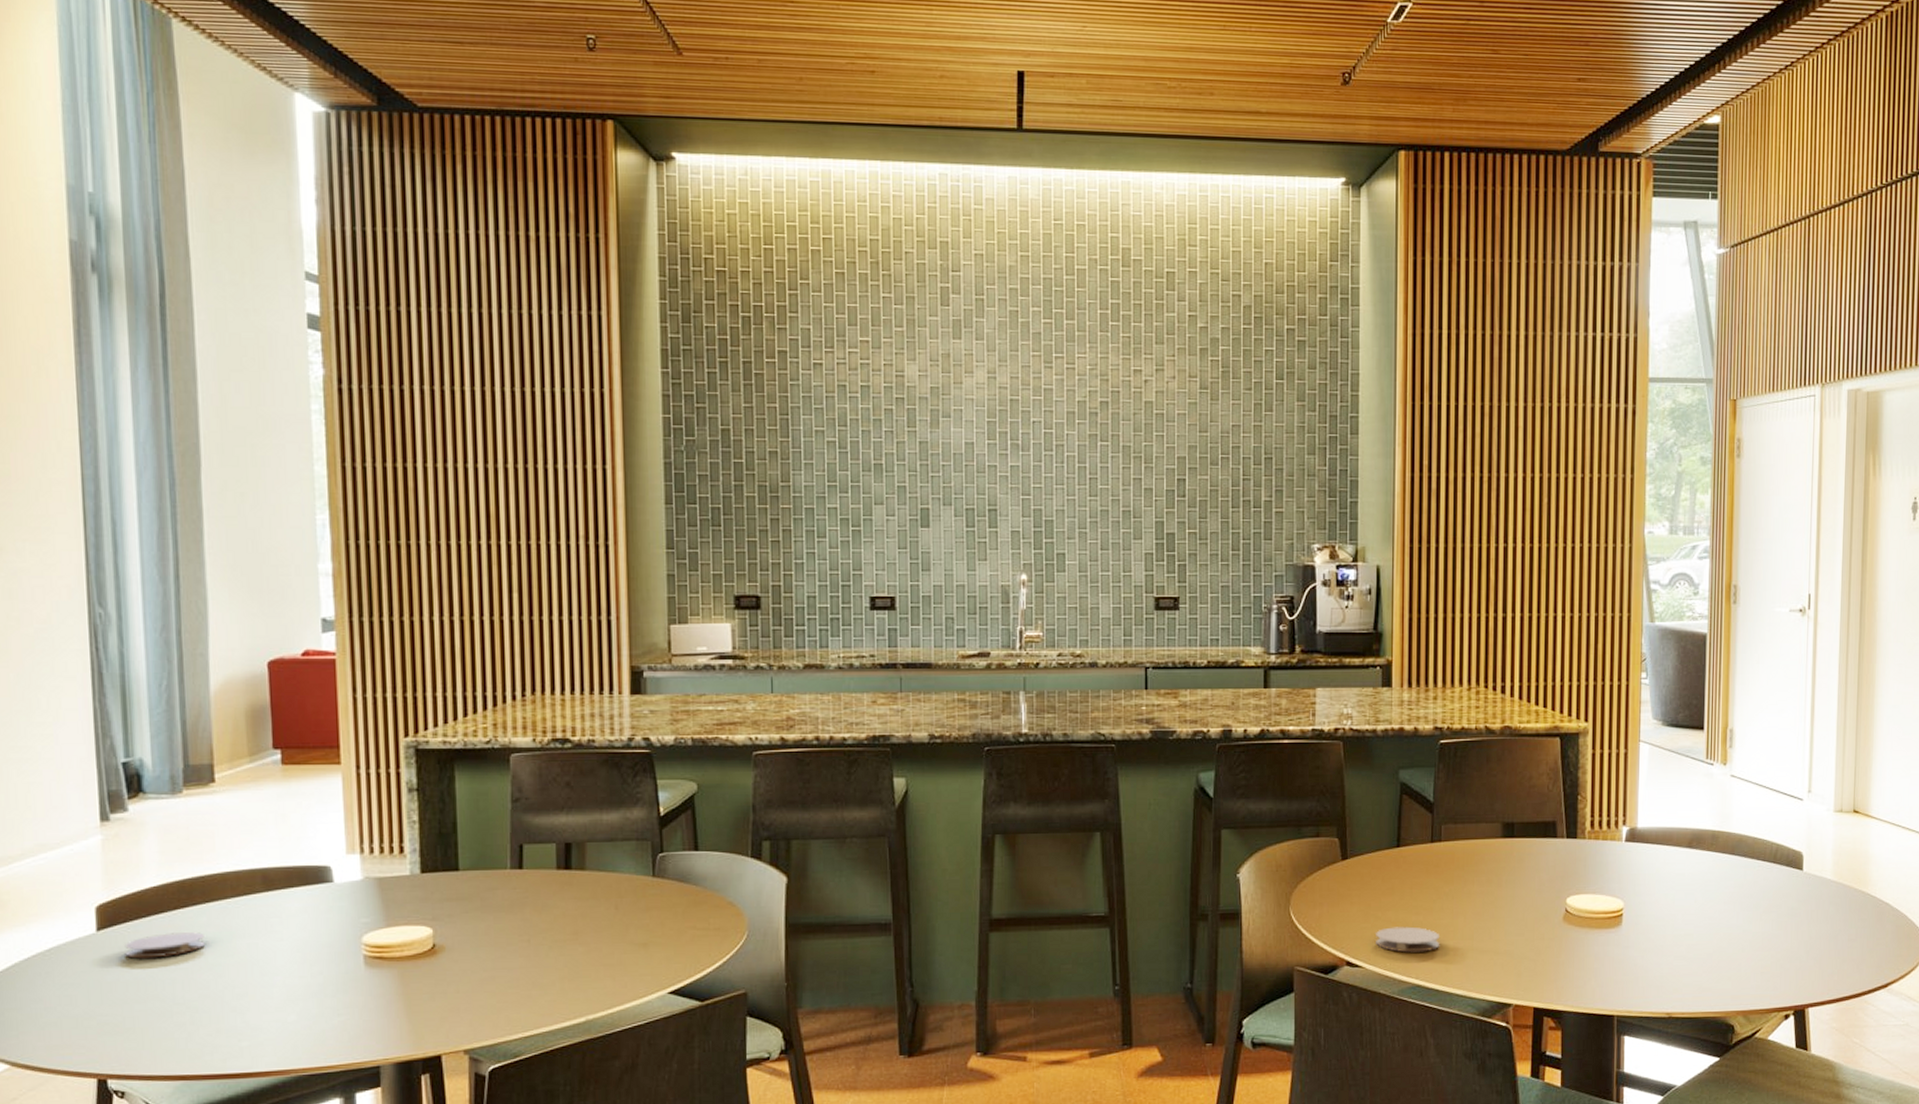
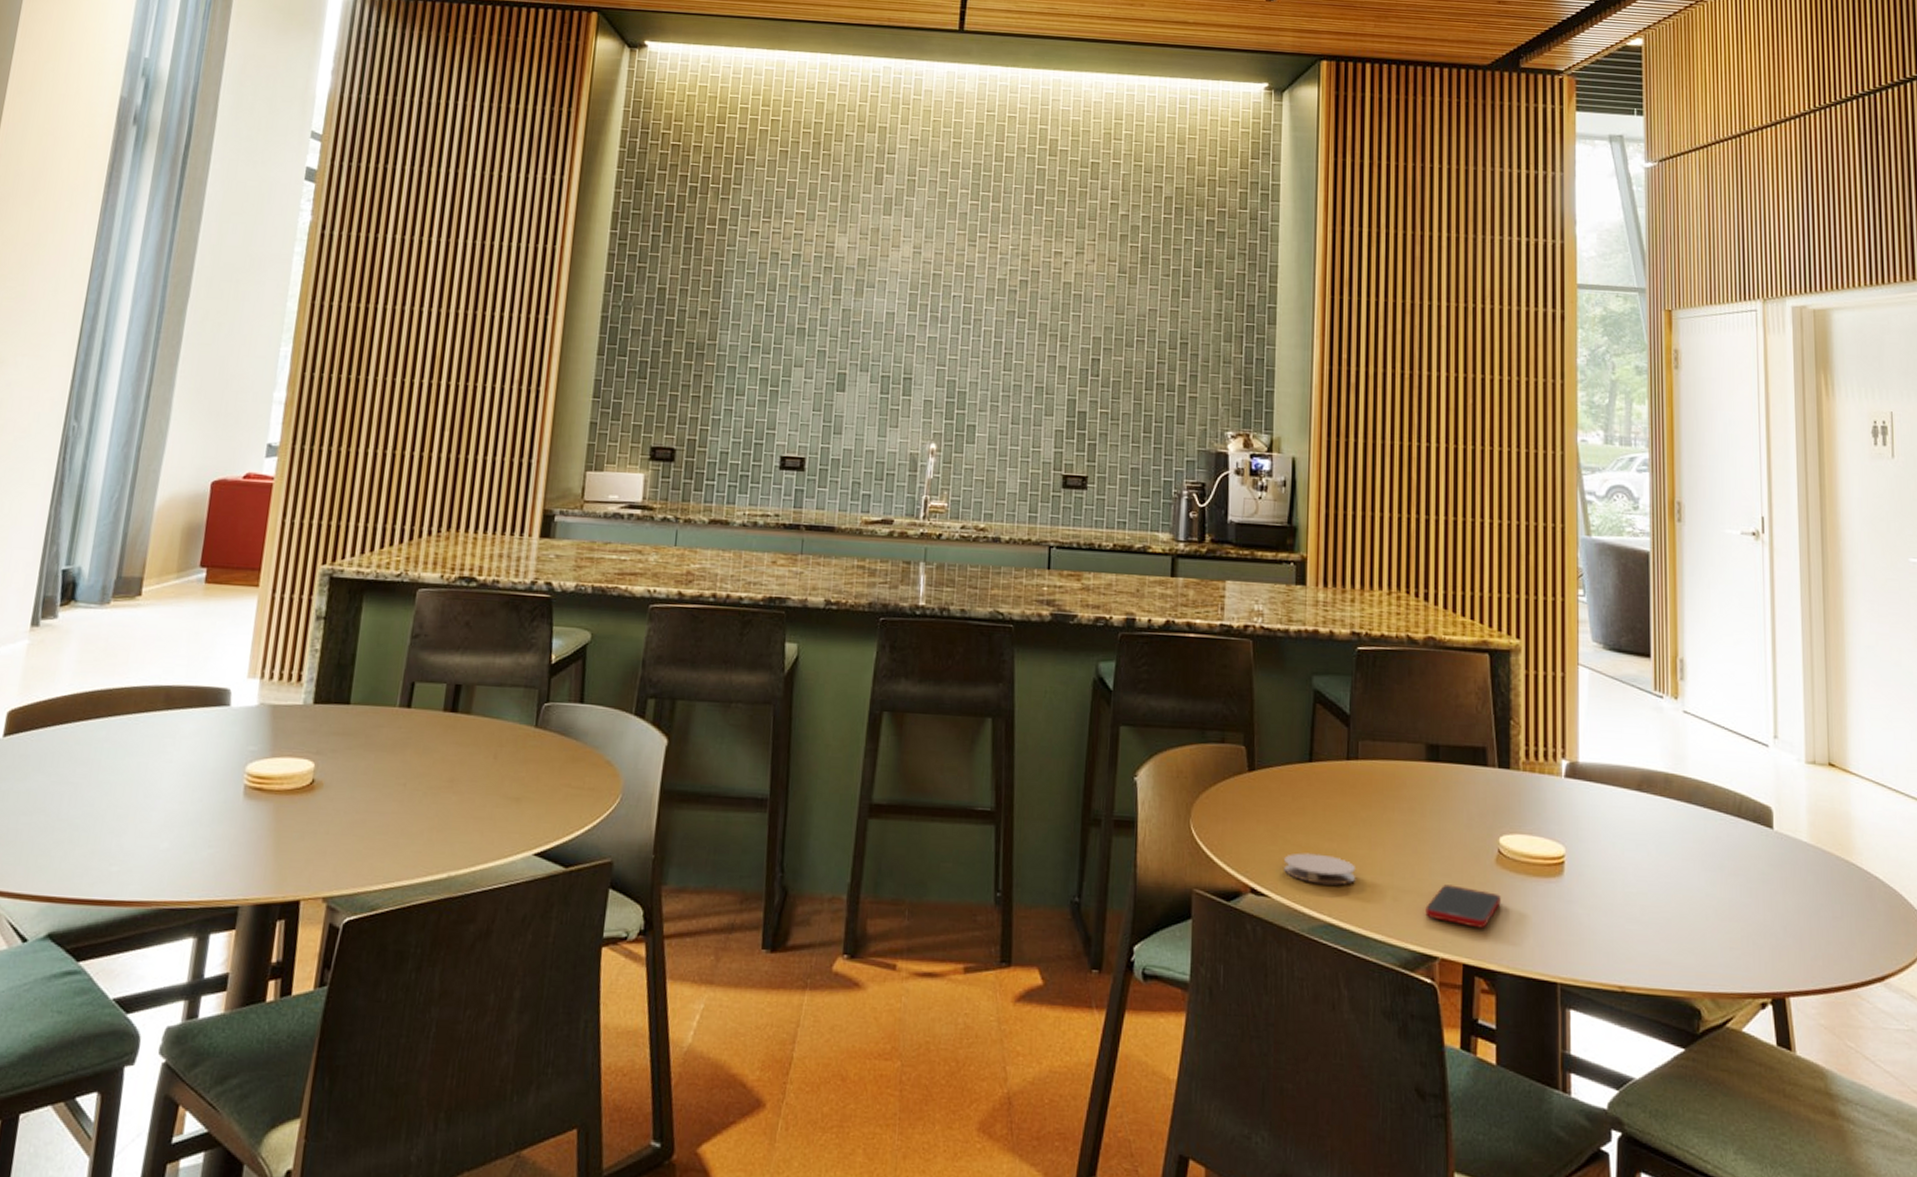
coaster: present [124,932,205,959] -> none [23,744,100,770]
cell phone: none [1501,942,1567,977] -> present [1425,884,1501,929]

